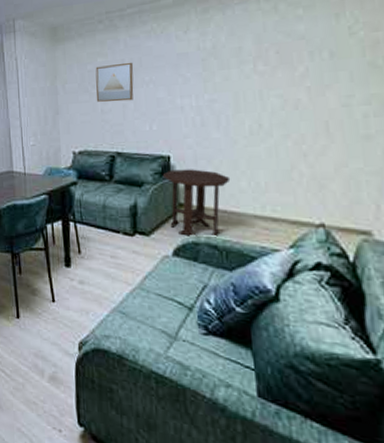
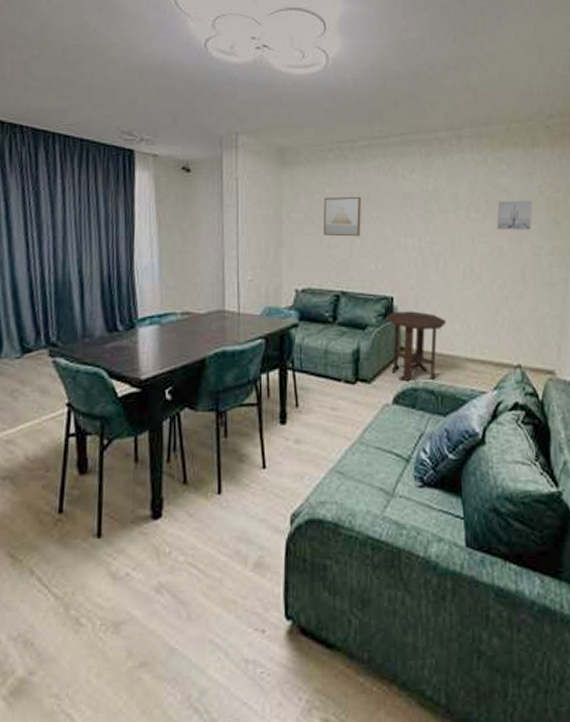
wall art: none [290,45,341,81] -> present [496,200,533,231]

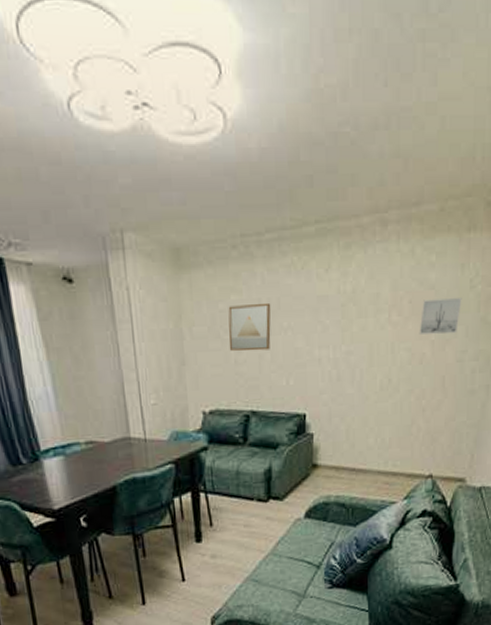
side table: present [385,311,447,383] -> none [297,427,360,497]

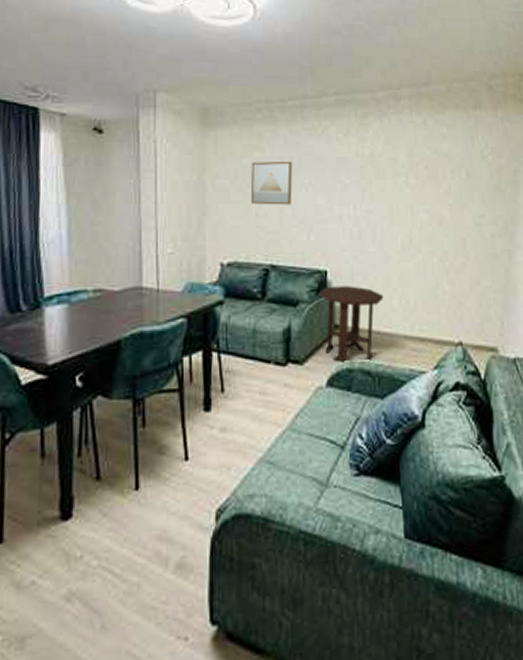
side table: none [297,427,360,497] -> present [318,286,384,363]
wall art: present [419,298,462,335] -> none [436,166,475,199]

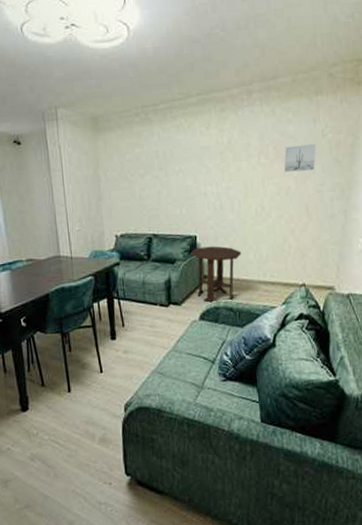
wall art: present [250,161,293,205] -> none [133,153,167,189]
wall art: none [436,166,475,199] -> present [283,144,317,172]

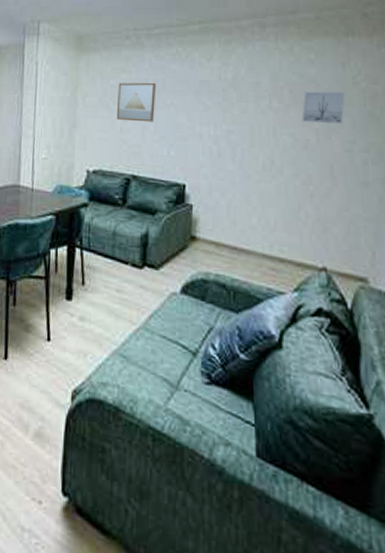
wall art: none [133,153,167,189] -> present [116,82,157,122]
side table: present [190,246,242,302] -> none [176,199,242,276]

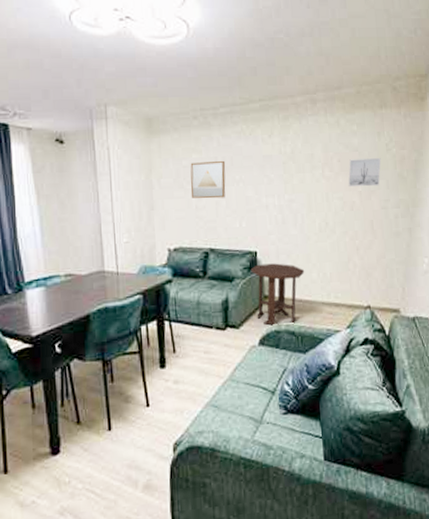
side table: none [176,199,242,276] -> present [250,263,305,326]

